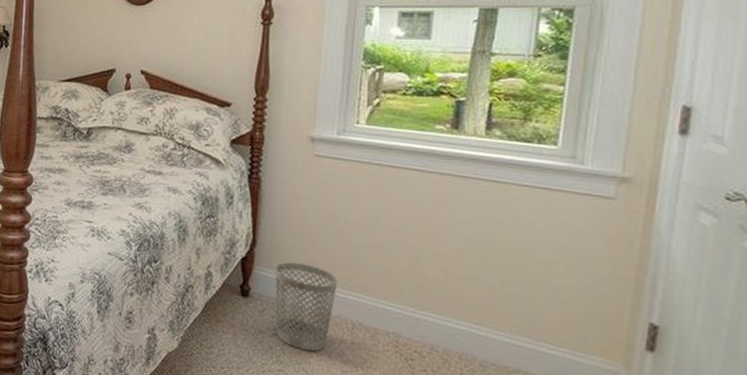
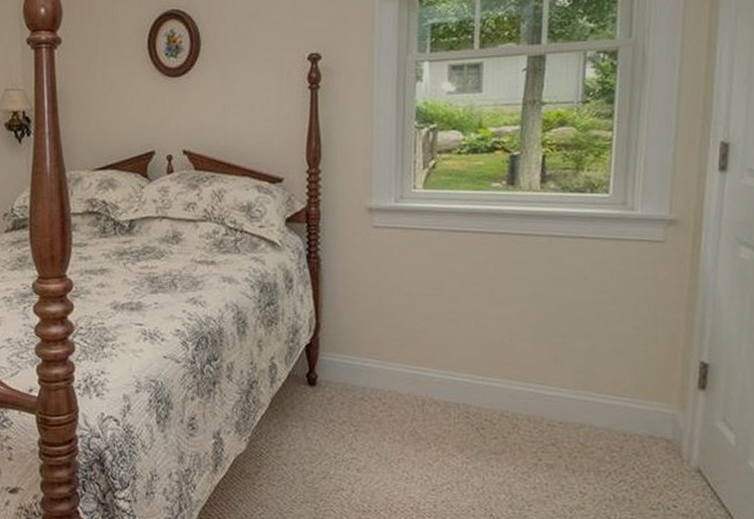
wastebasket: present [275,262,338,352] -> none [341,343,406,434]

